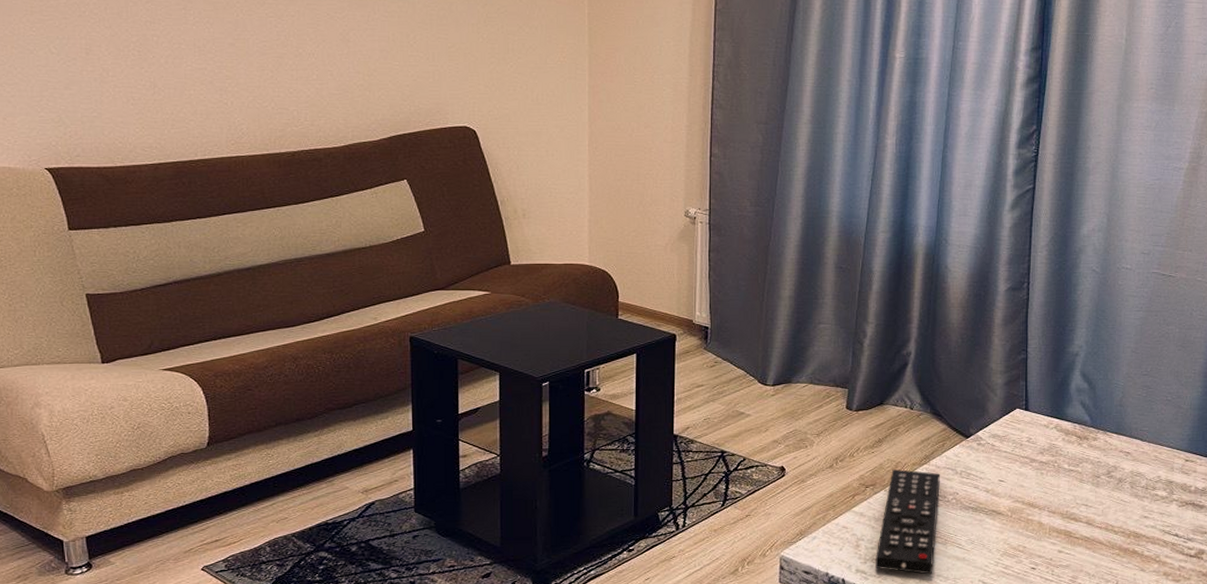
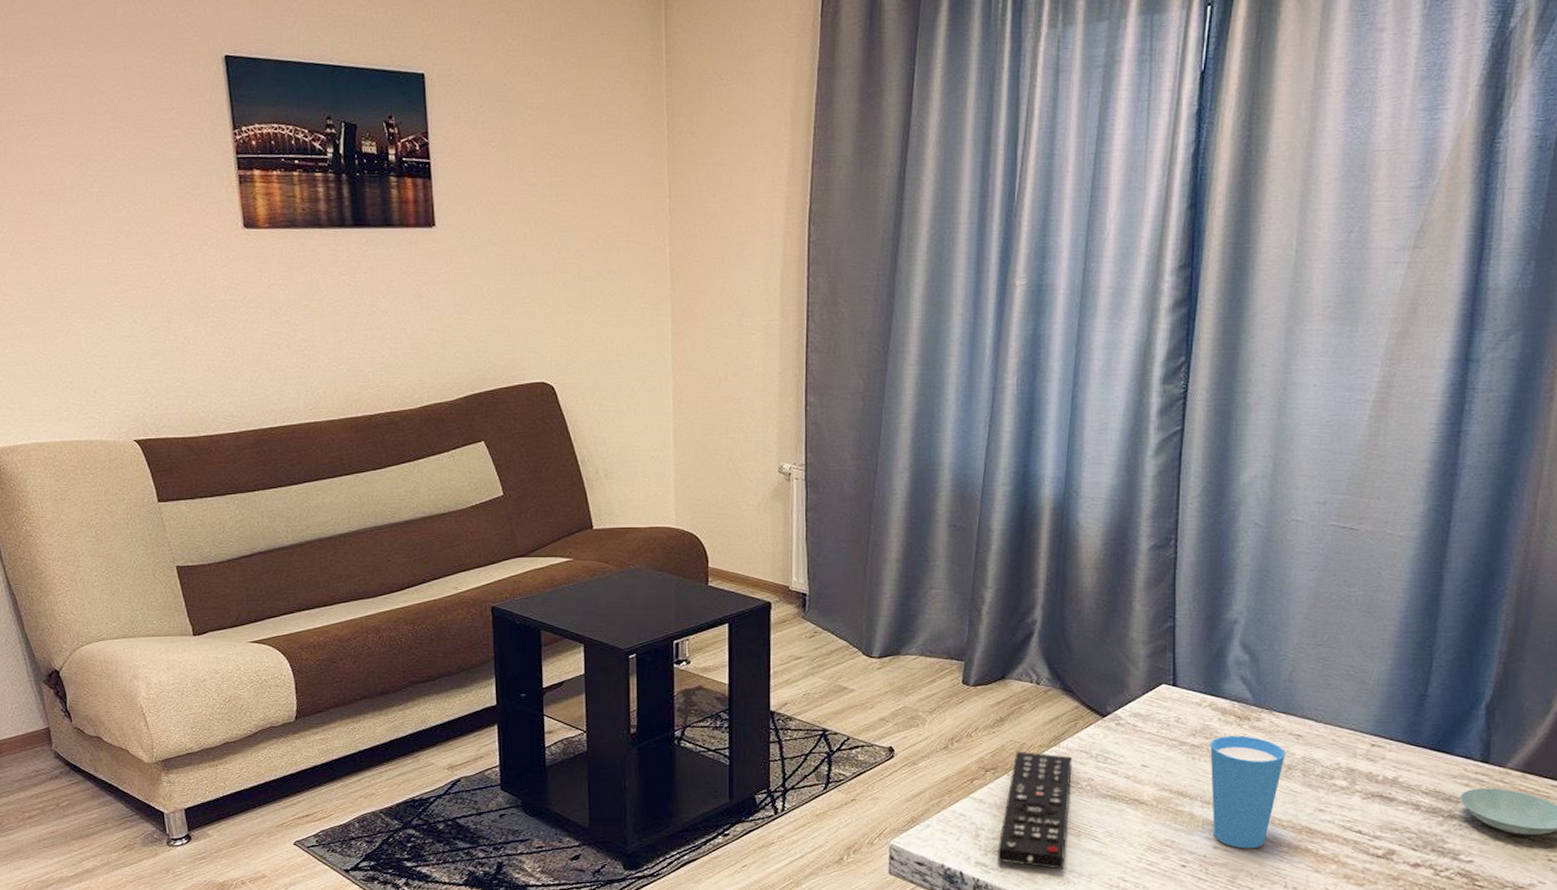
cup: none [1055,453,1117,552] -> present [1210,736,1286,849]

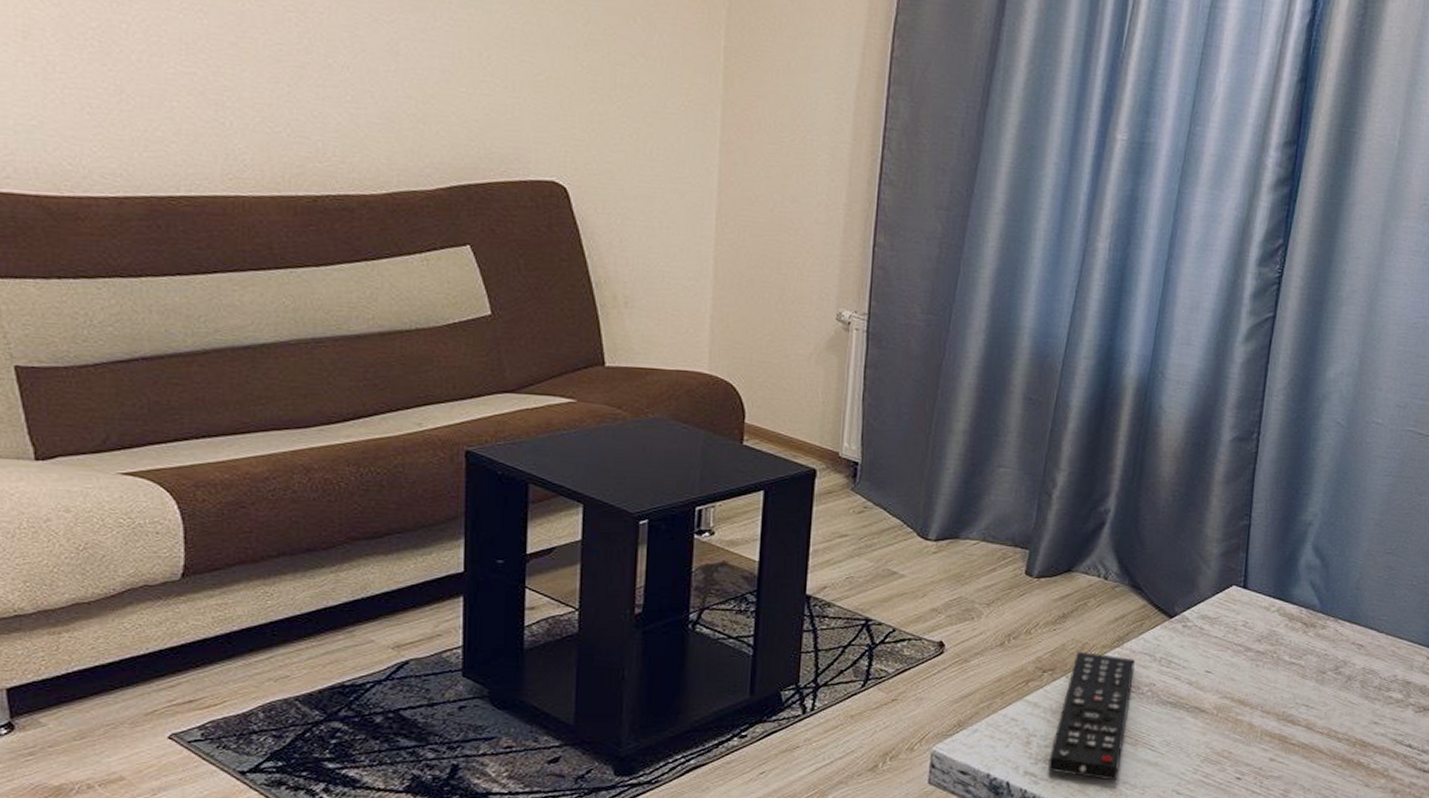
cup: present [1210,736,1286,849] -> none [1271,643,1347,761]

